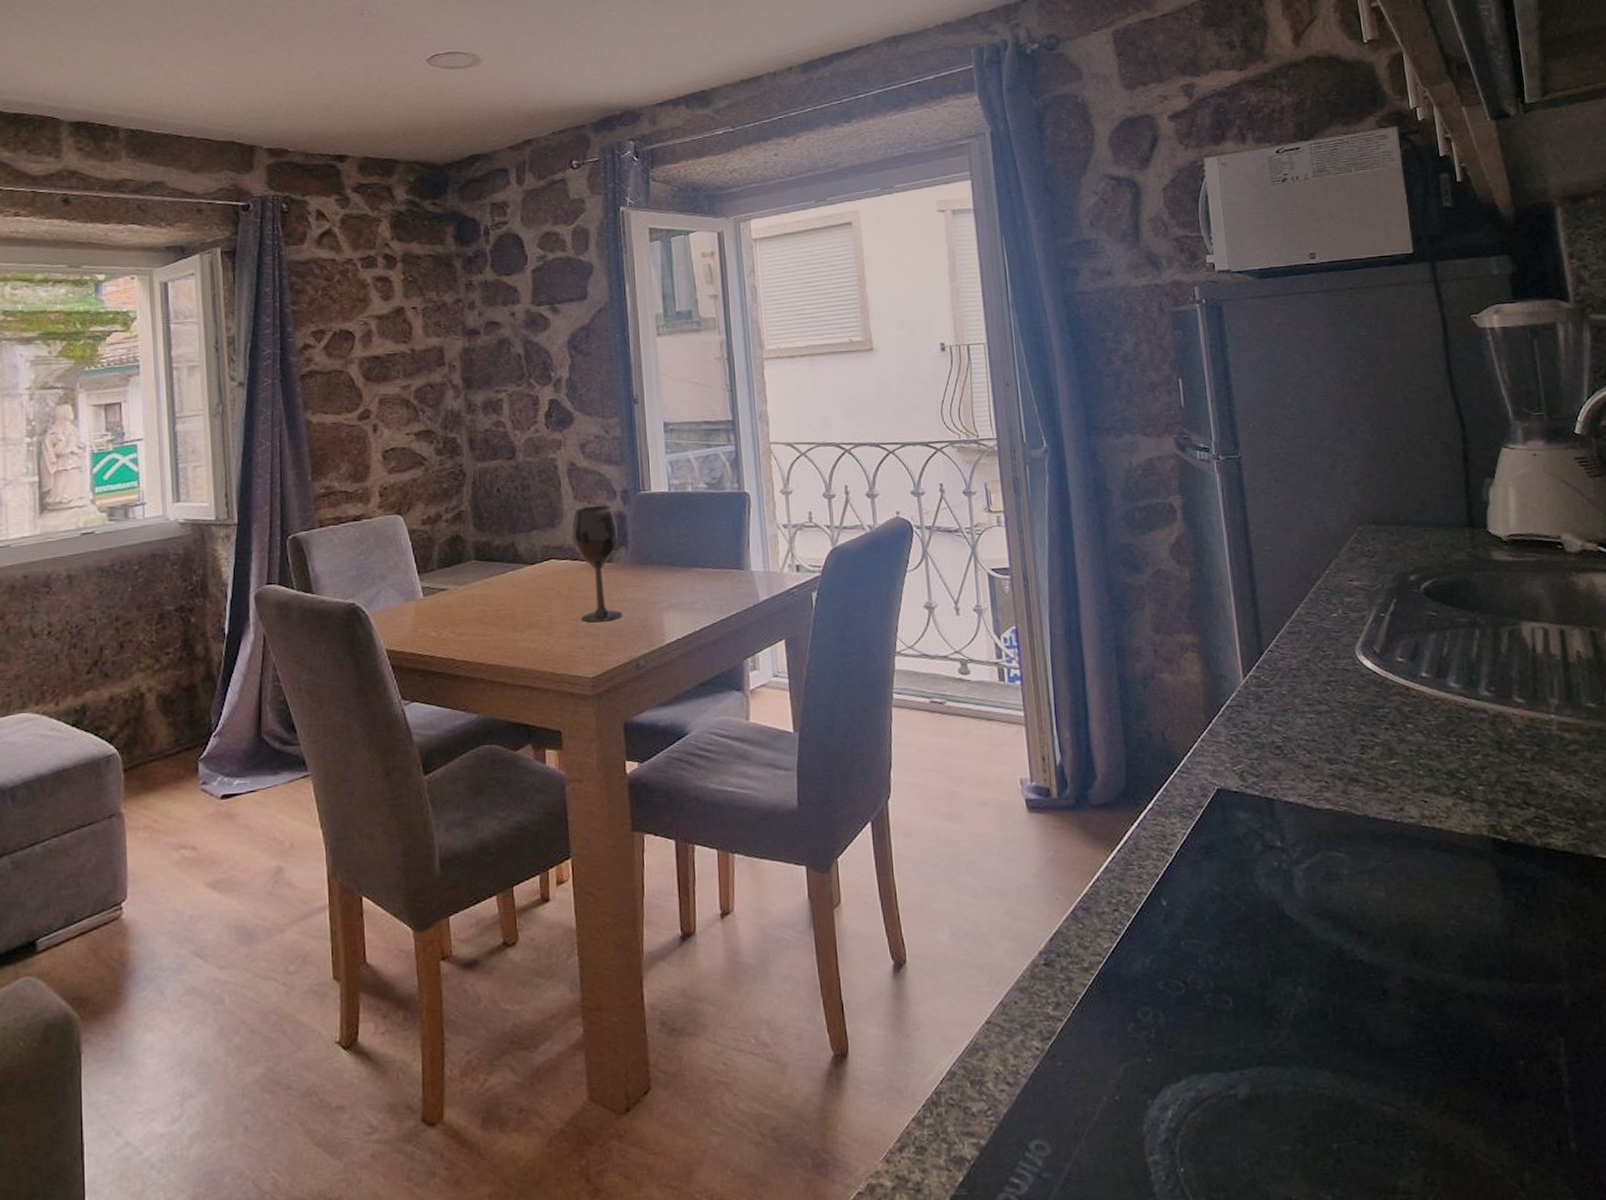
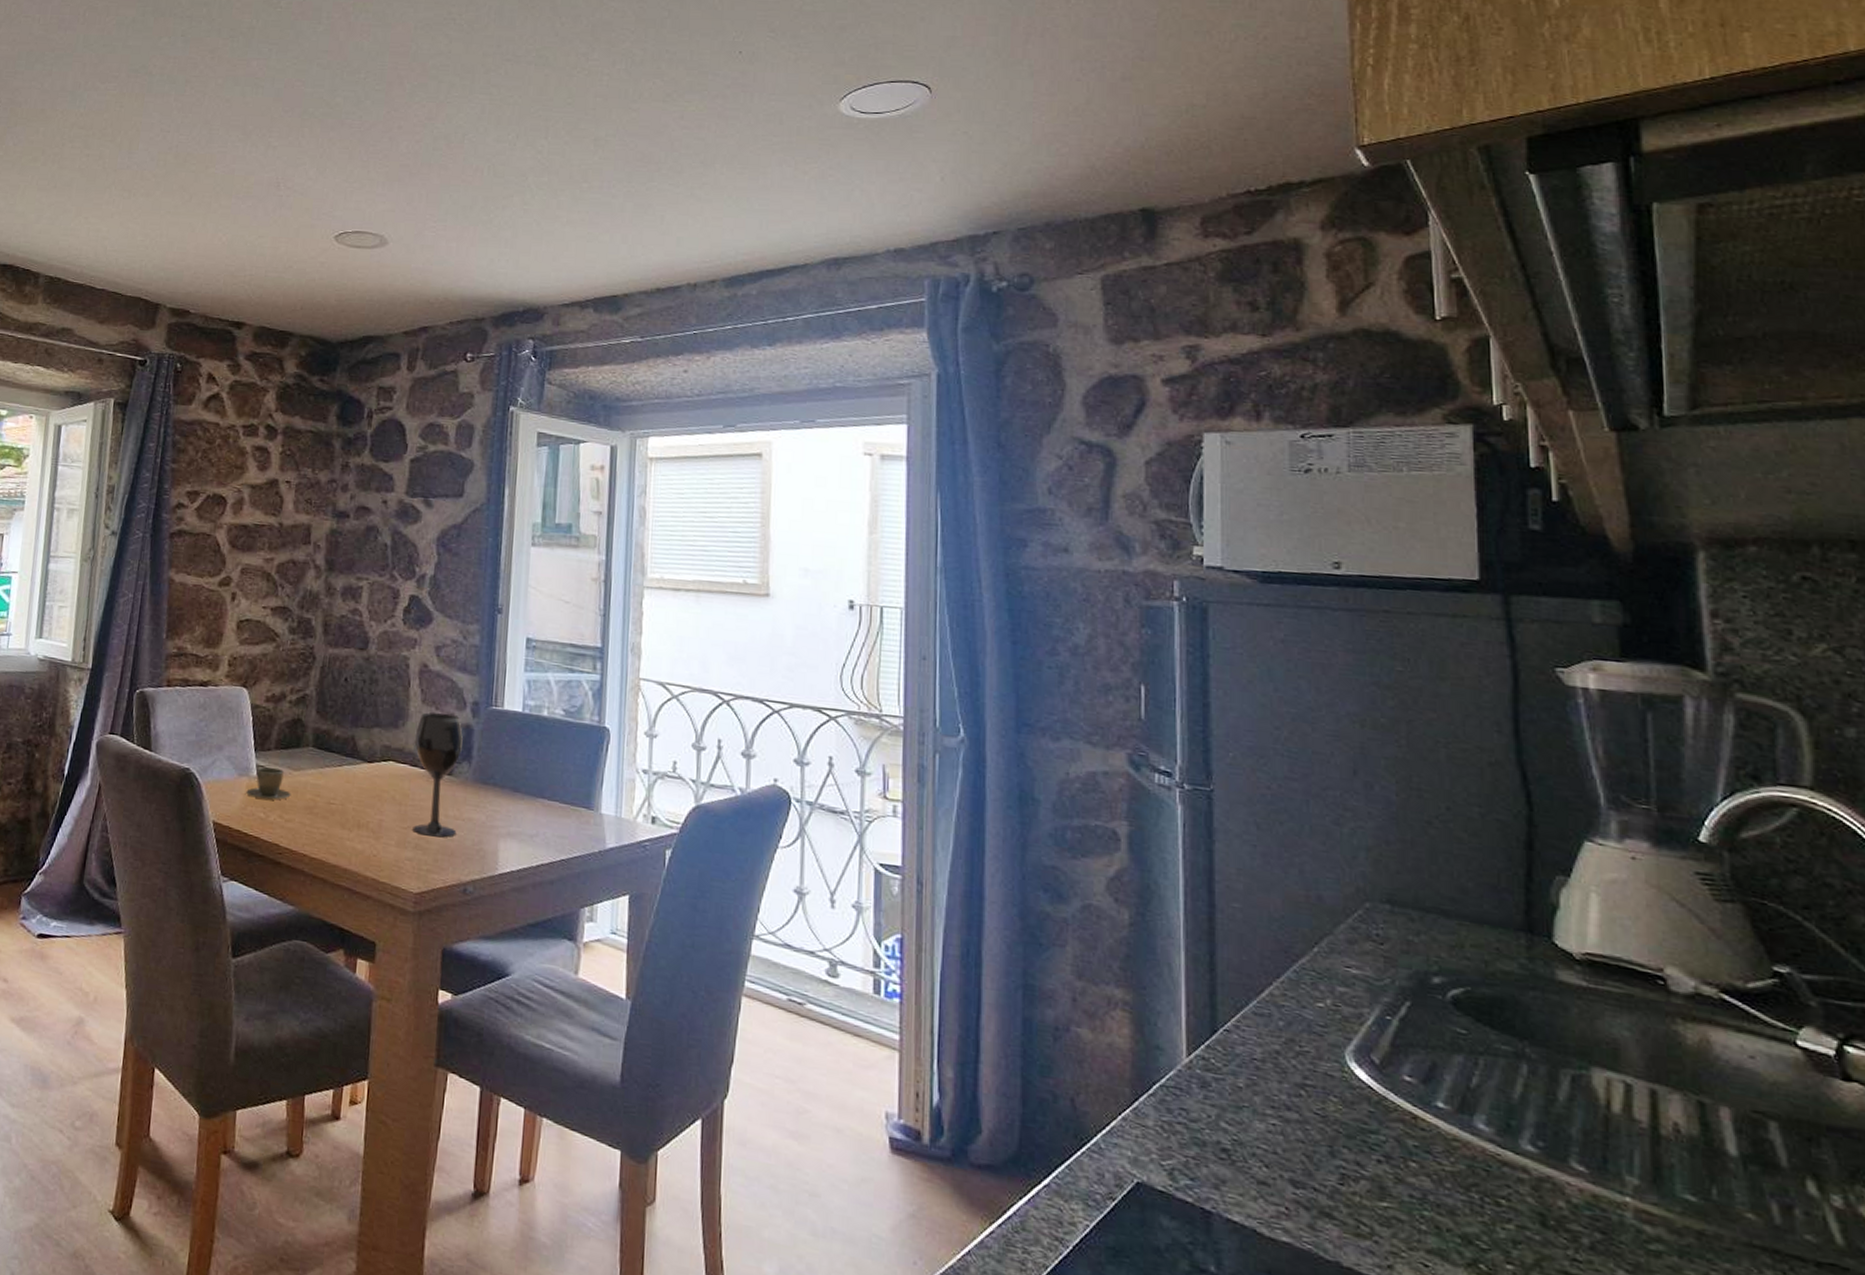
teacup: none [415,587,460,620] -> present [246,767,291,801]

